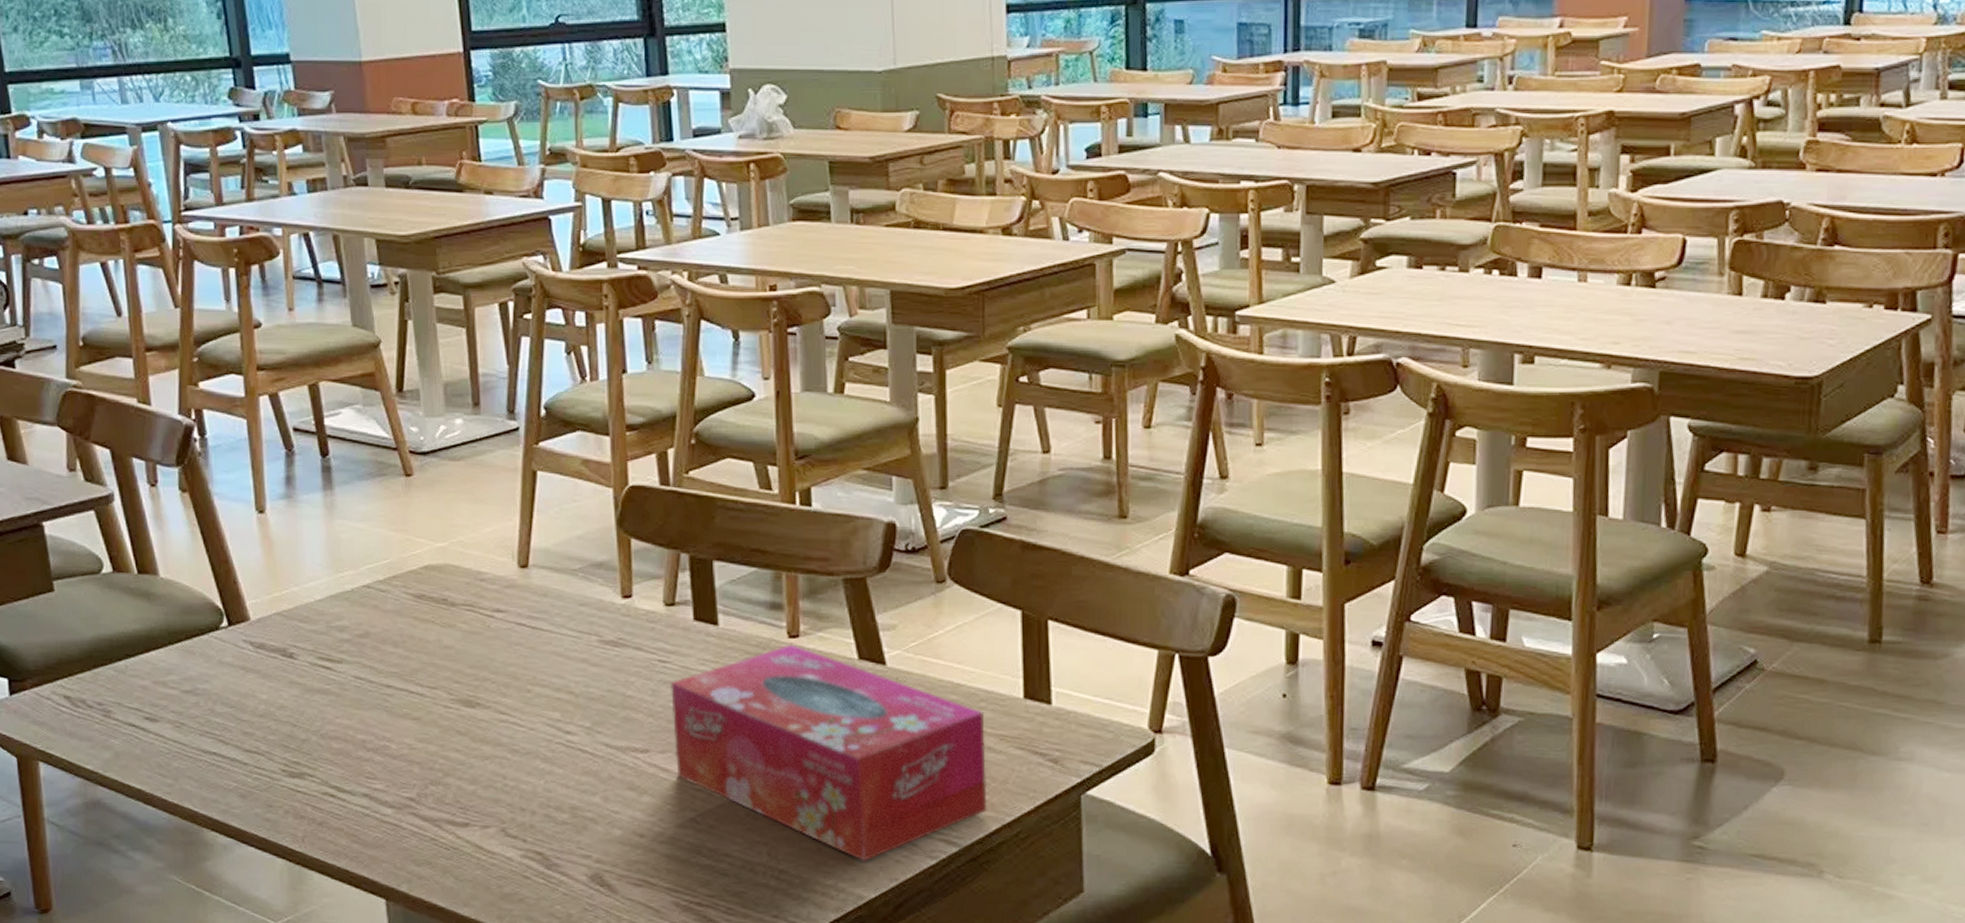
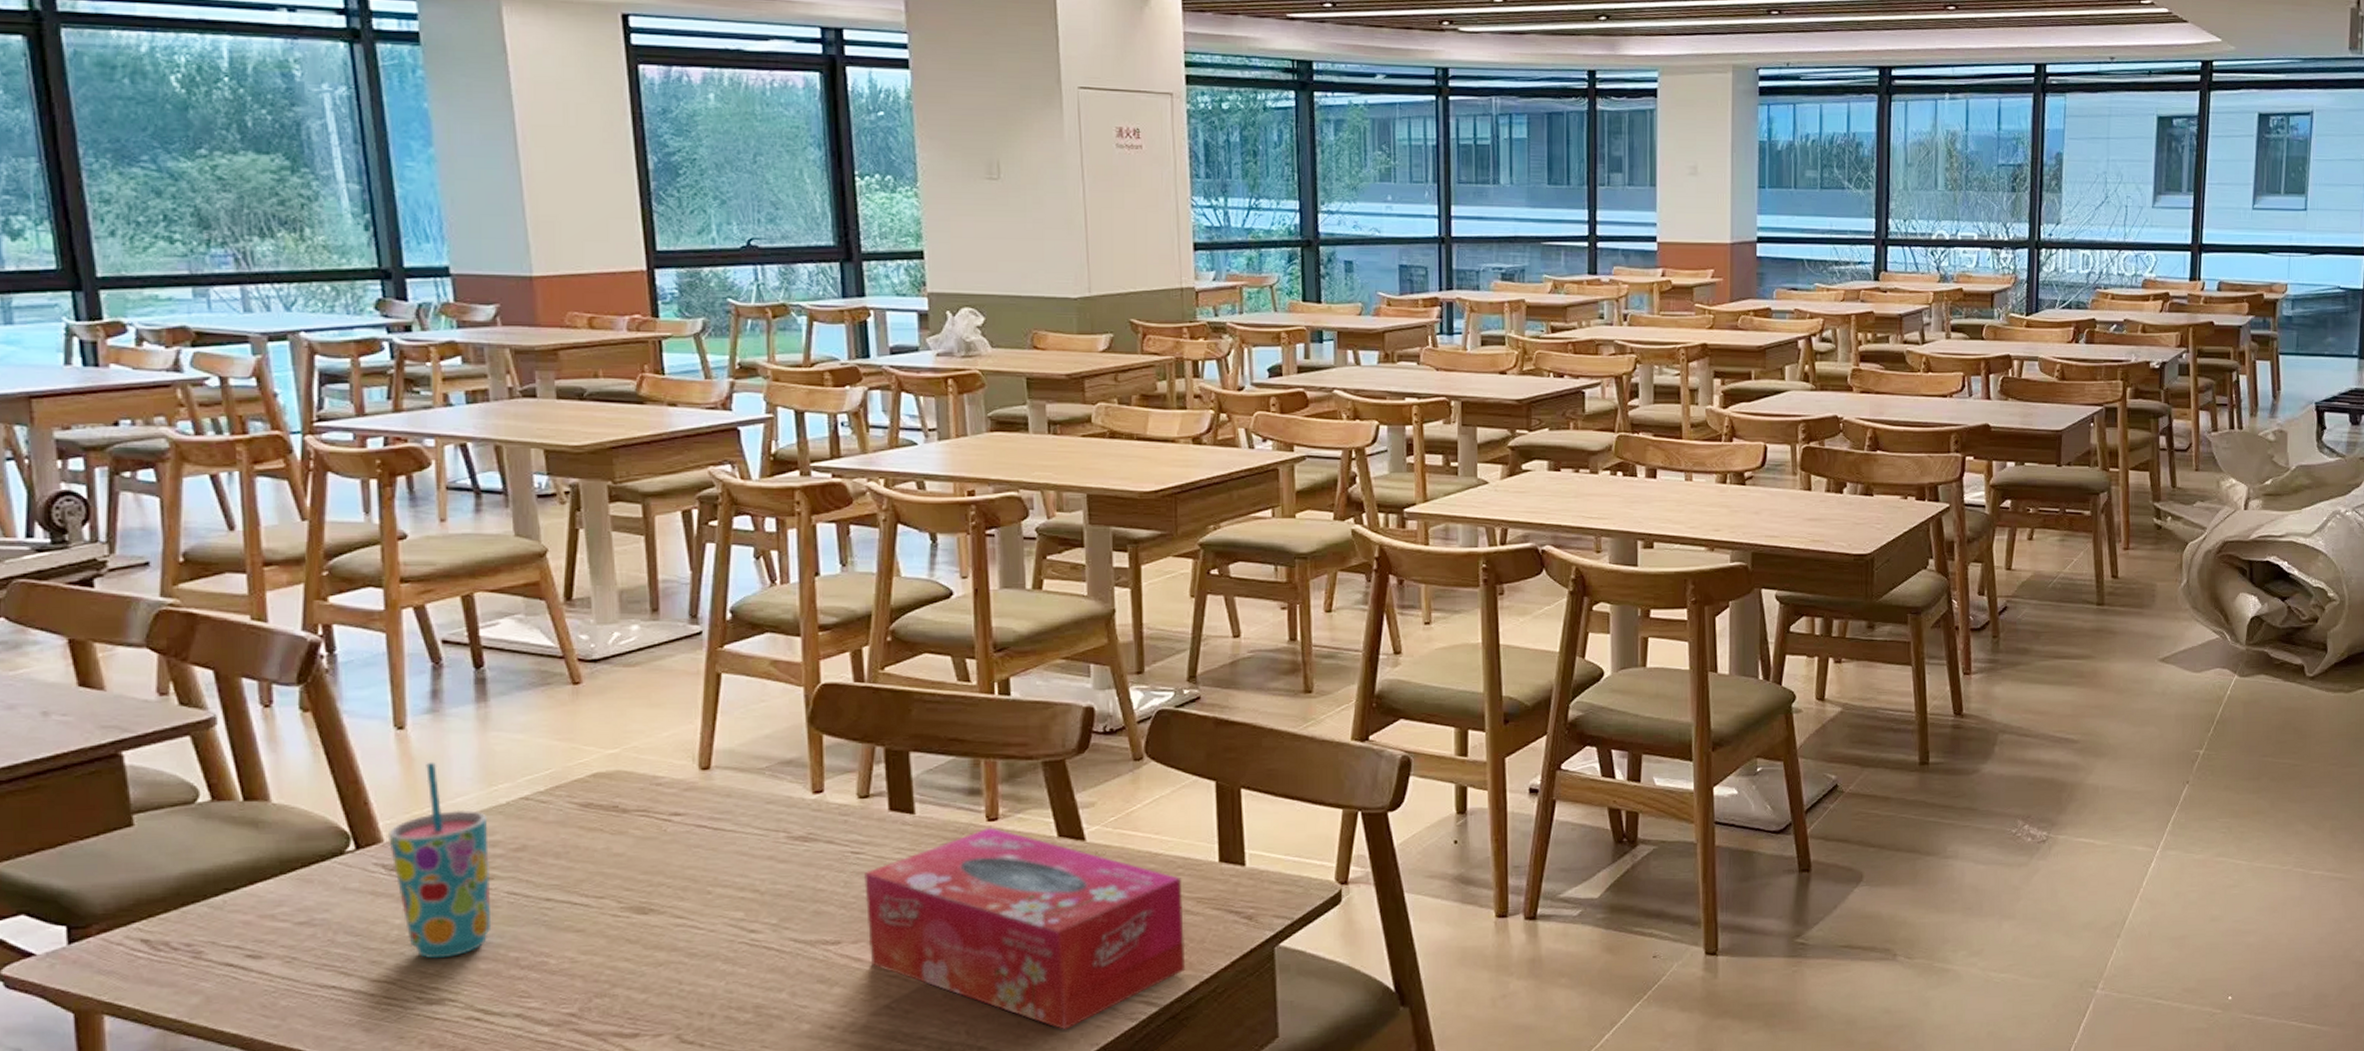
cup: none [253,546,342,735] -> present [387,762,492,959]

